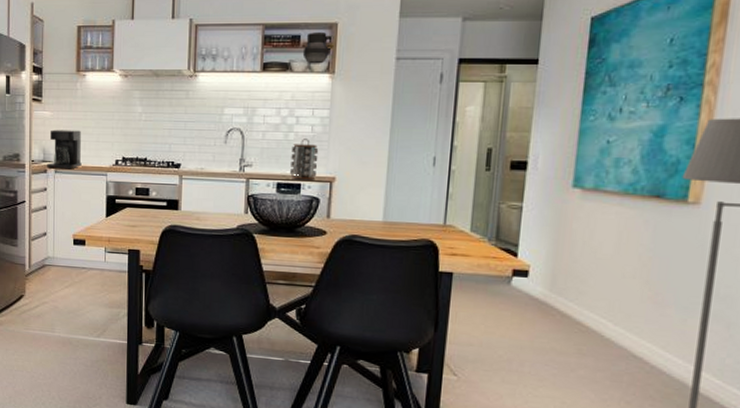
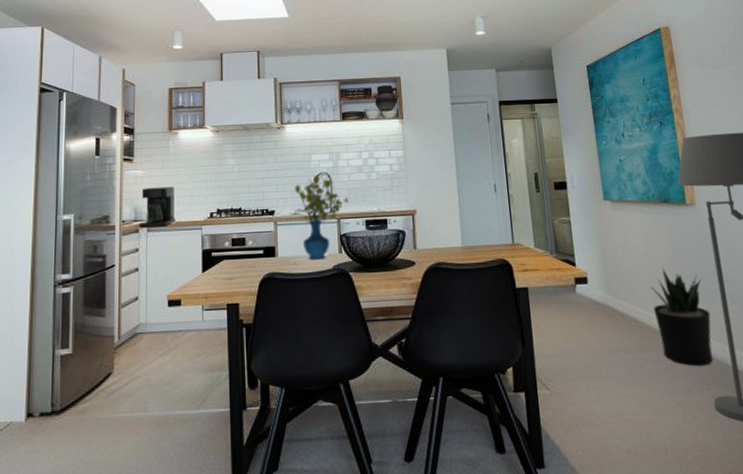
bouquet: none [196,129,260,218] -> present [290,173,348,260]
spice rack: present [290,139,319,180] -> none [375,177,400,216]
planter: none [605,271,681,382] -> present [650,268,714,366]

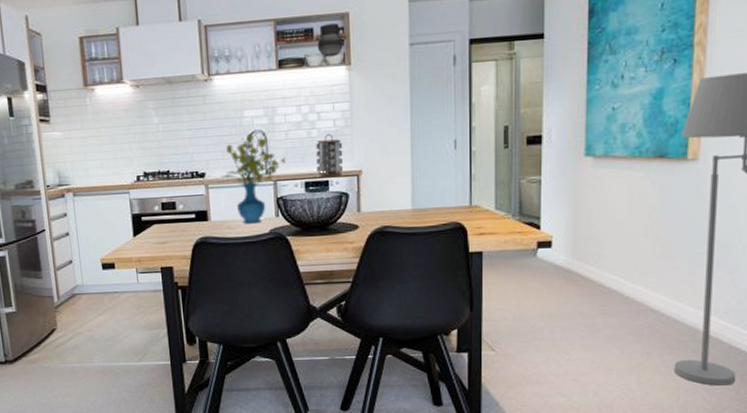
coffee maker: present [139,186,176,228] -> none [63,148,101,193]
spice rack: none [375,177,400,216] -> present [316,134,344,177]
planter: present [650,268,714,366] -> none [623,230,690,331]

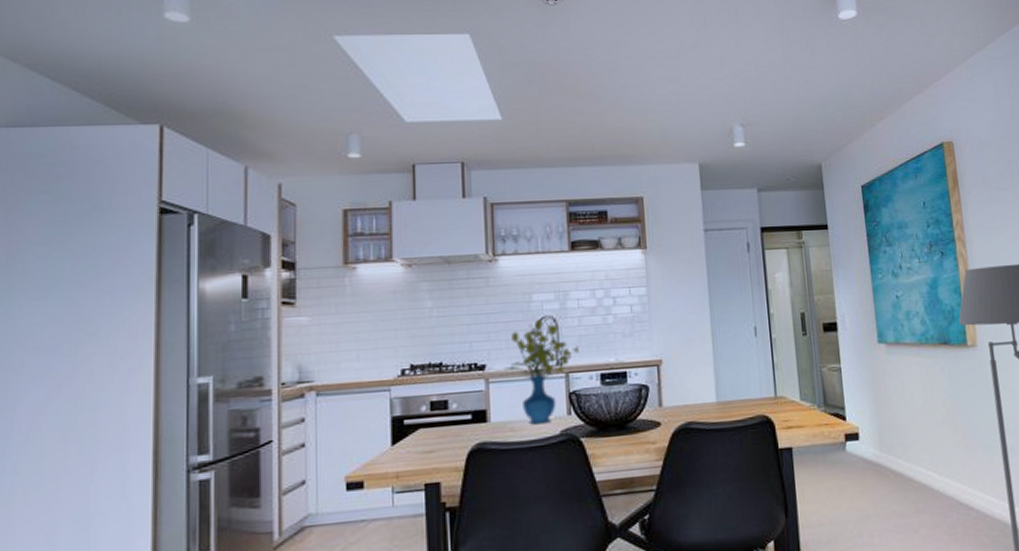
spice rack: present [316,134,344,177] -> none [612,320,642,368]
ceramic jug: present [317,23,347,57] -> none [611,207,642,240]

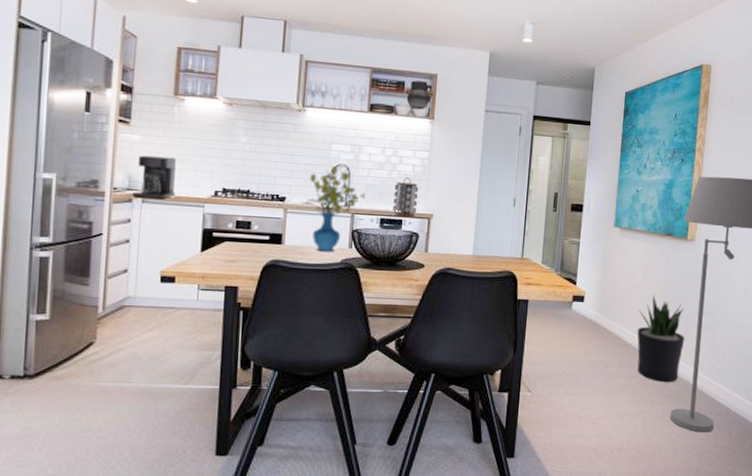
coffee maker: none [304,337,355,391] -> present [132,155,176,200]
ceramic jug: none [611,207,642,240] -> present [406,80,434,110]
spice rack: none [612,320,642,368] -> present [393,177,419,217]
planter: none [927,418,993,527] -> present [637,294,685,383]

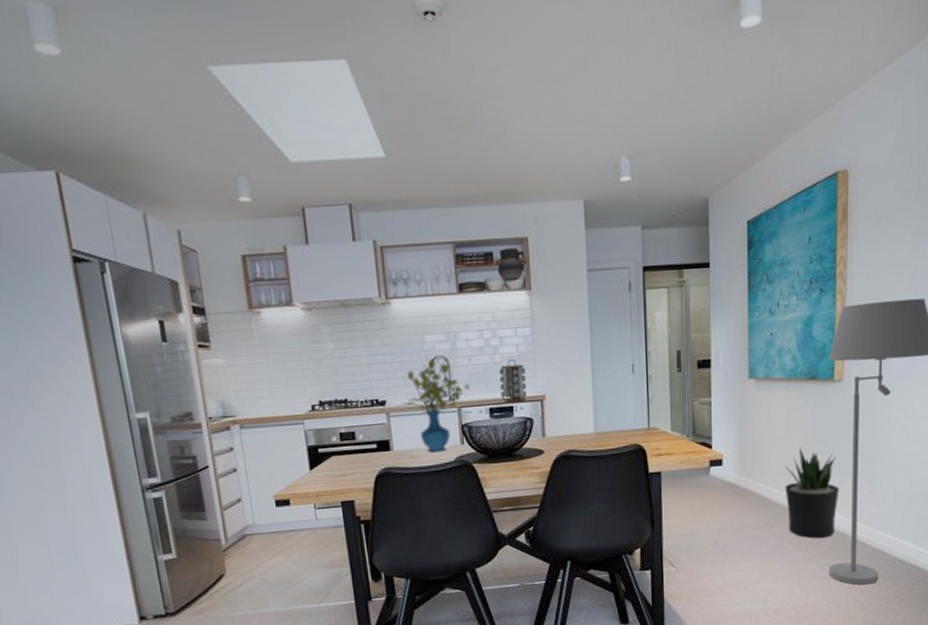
coffee maker: present [132,155,176,200] -> none [227,376,272,425]

